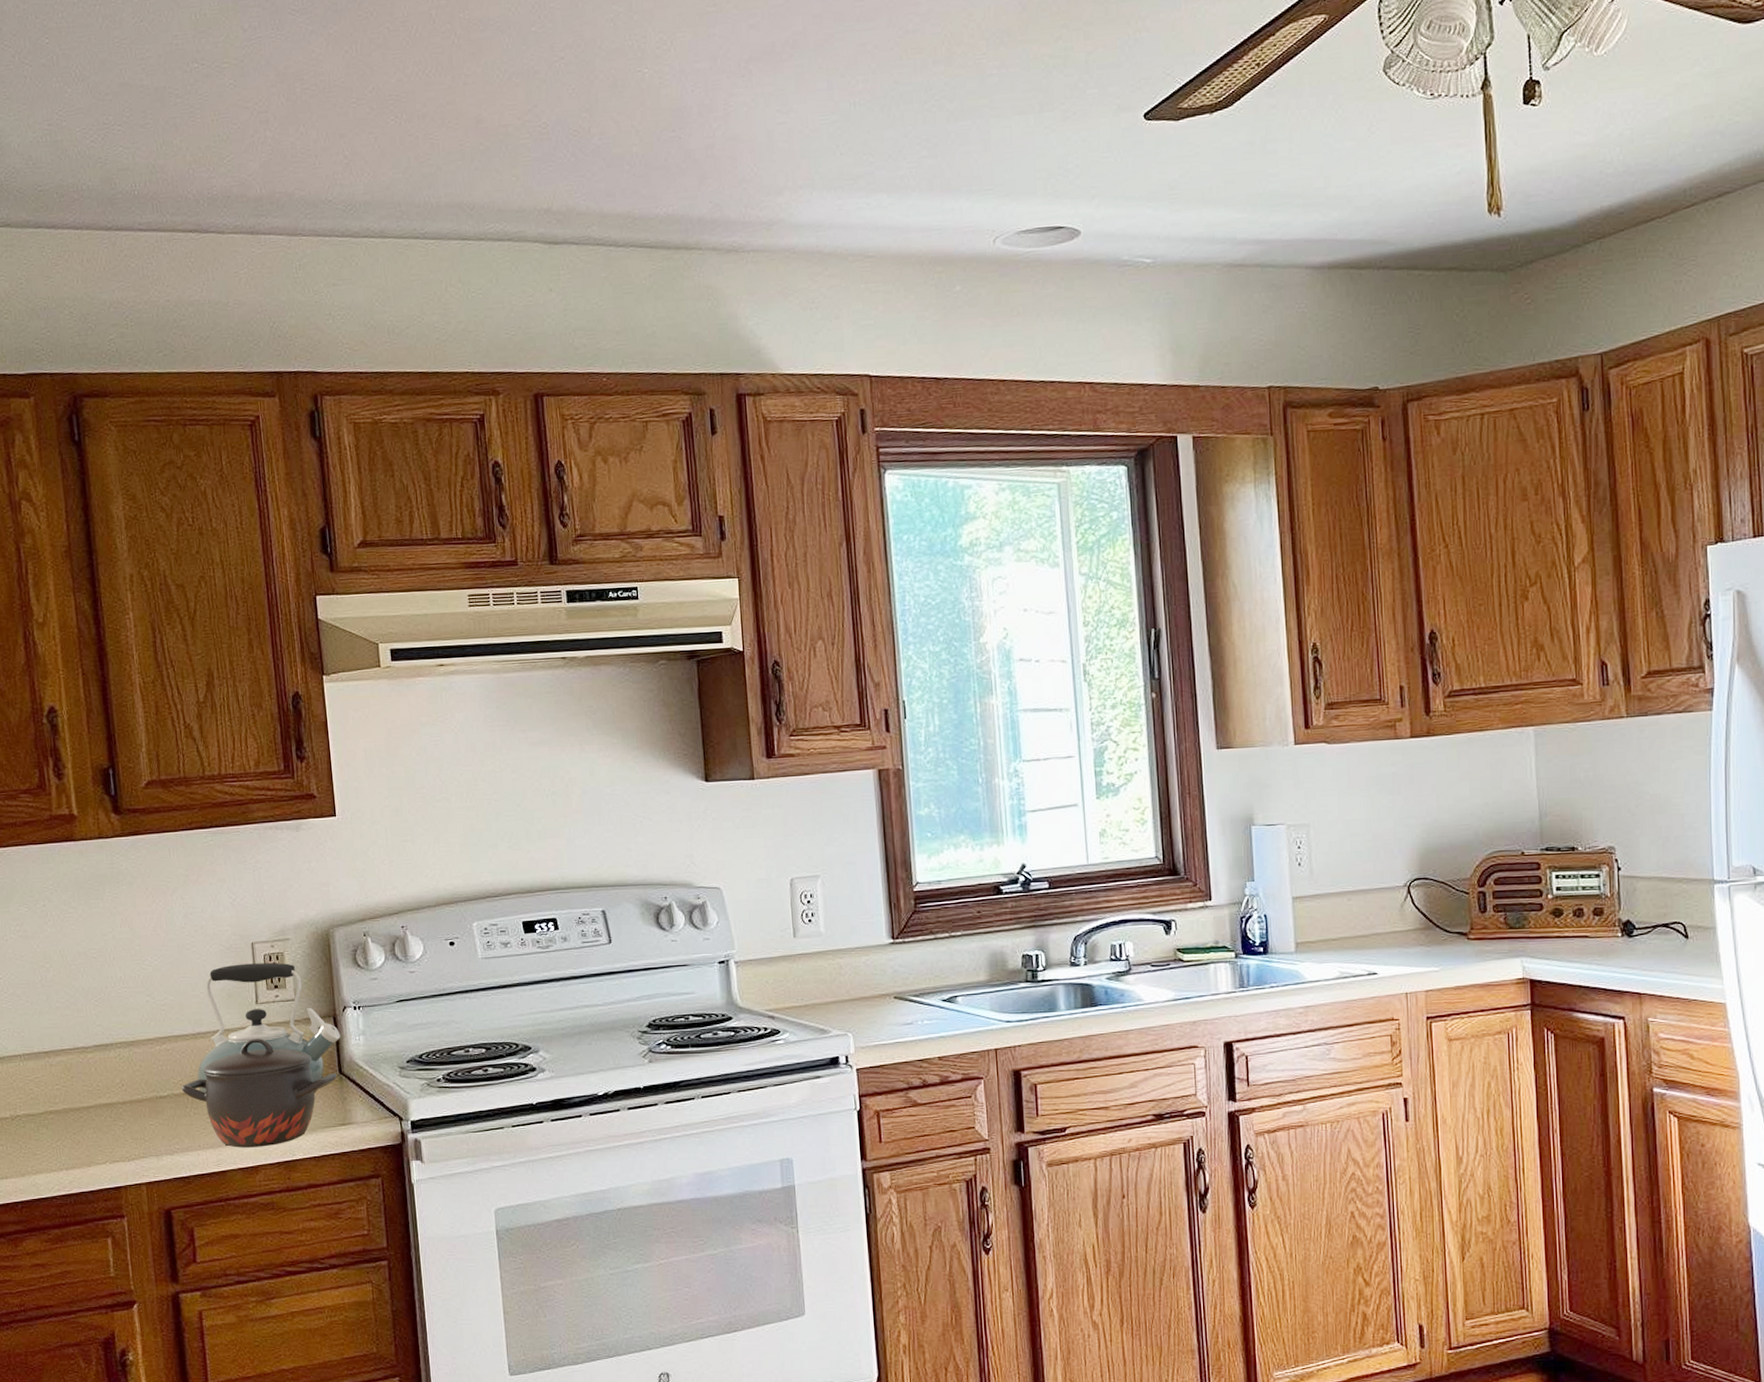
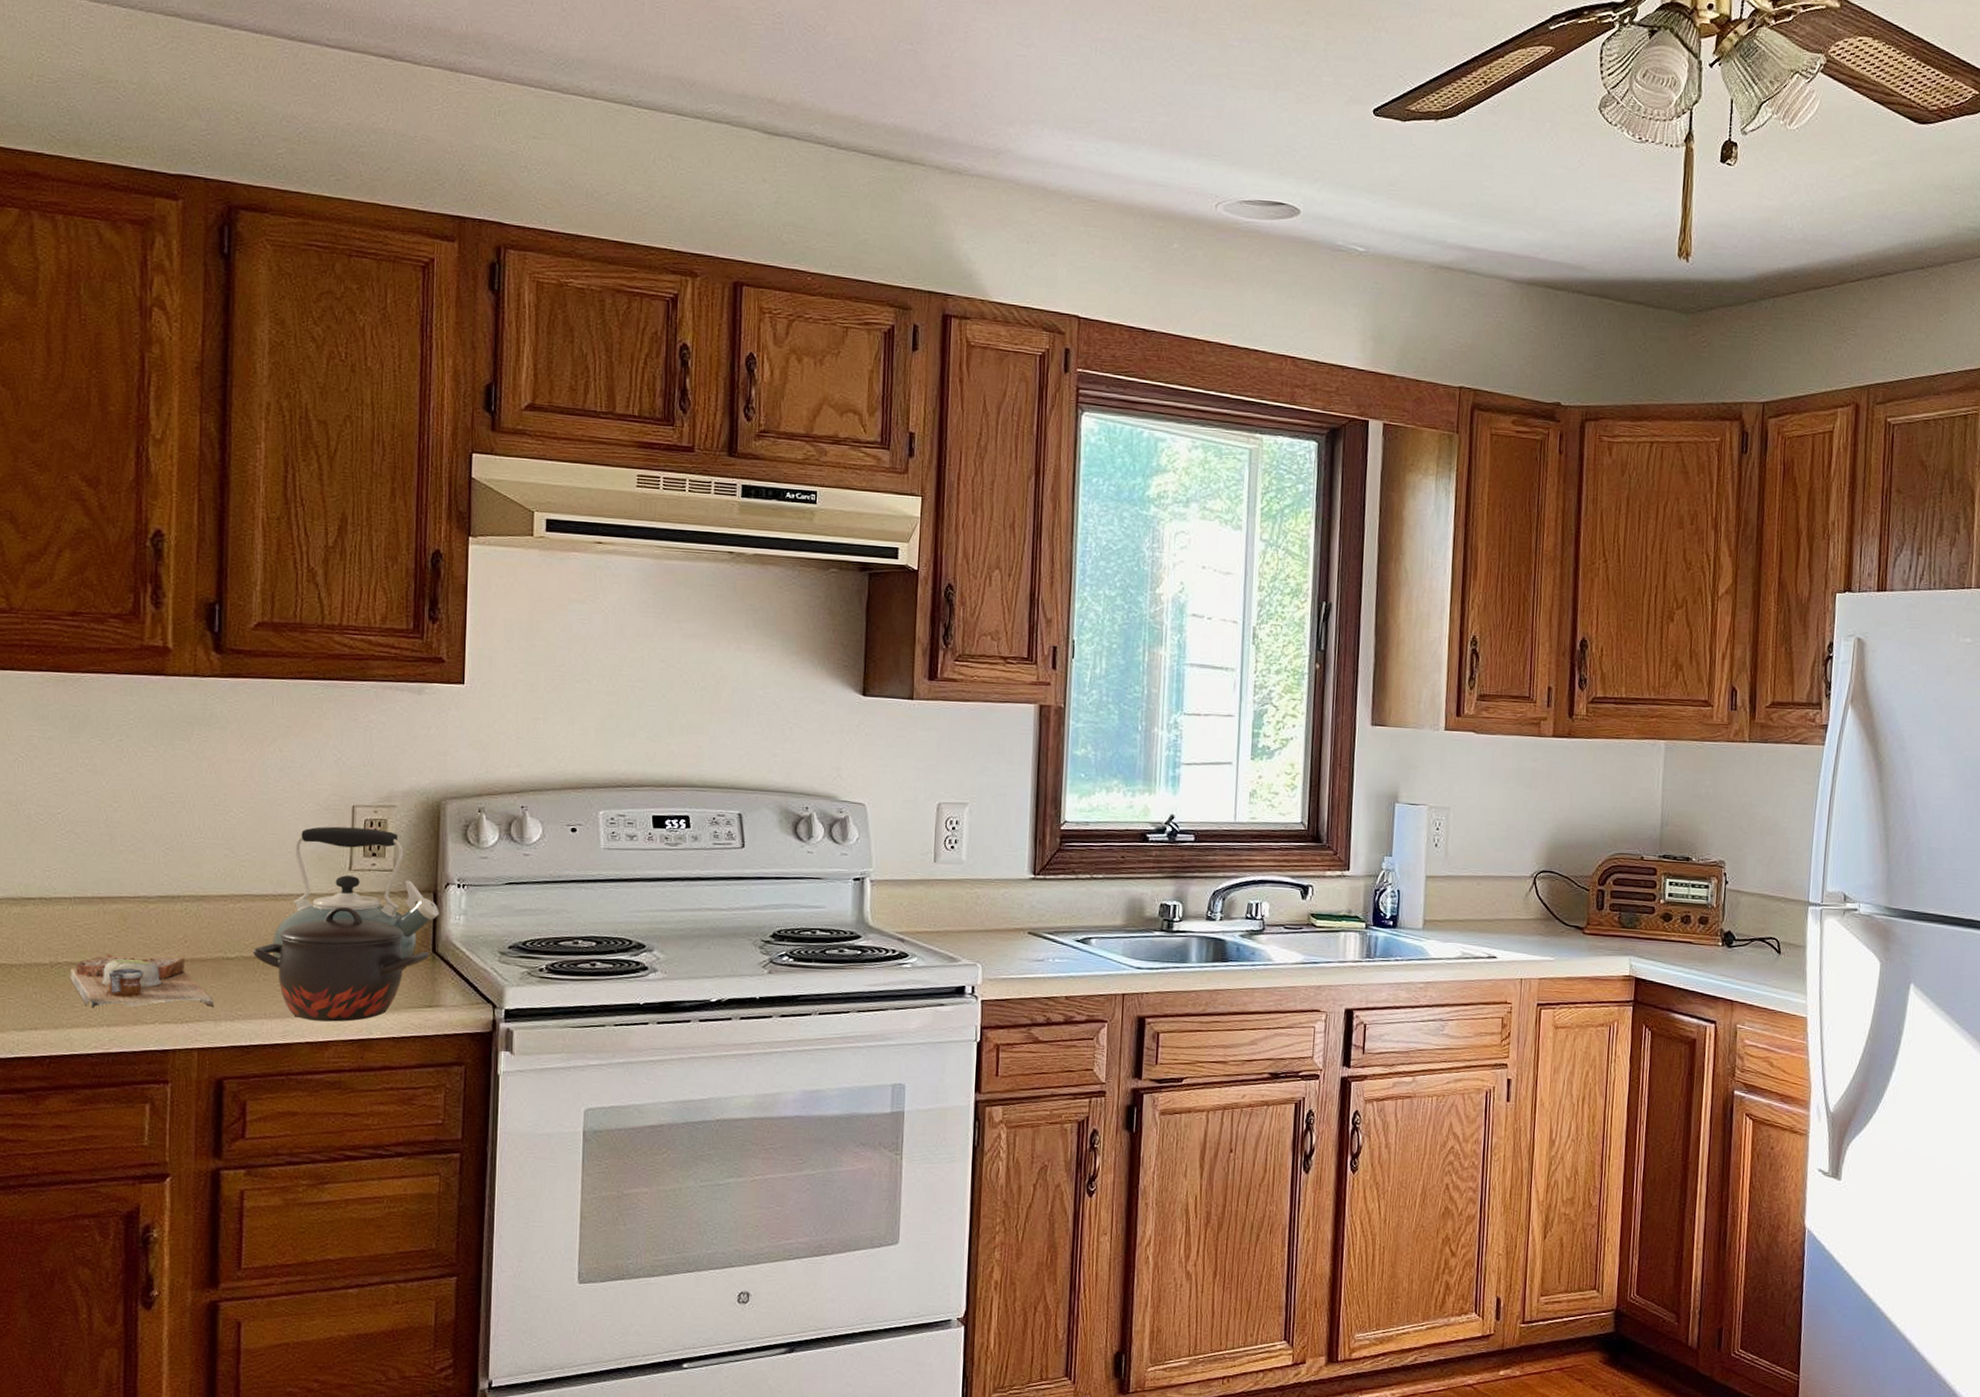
cutting board: none [28,1099,155,1154] -> present [69,953,214,1008]

